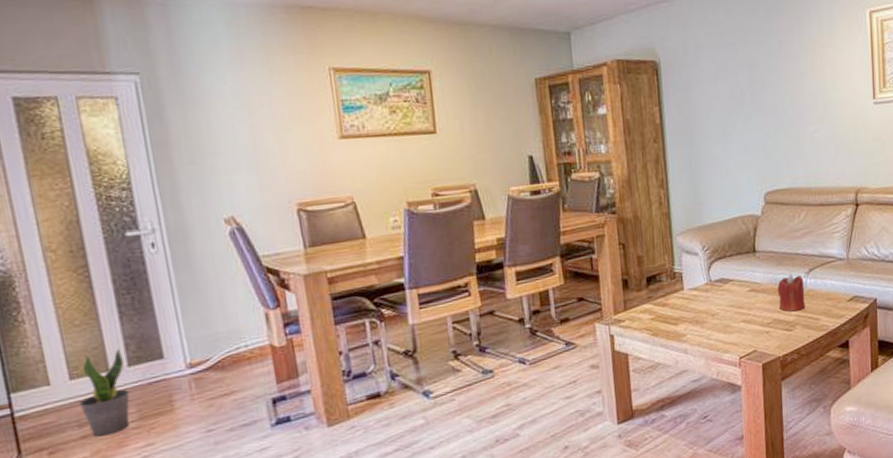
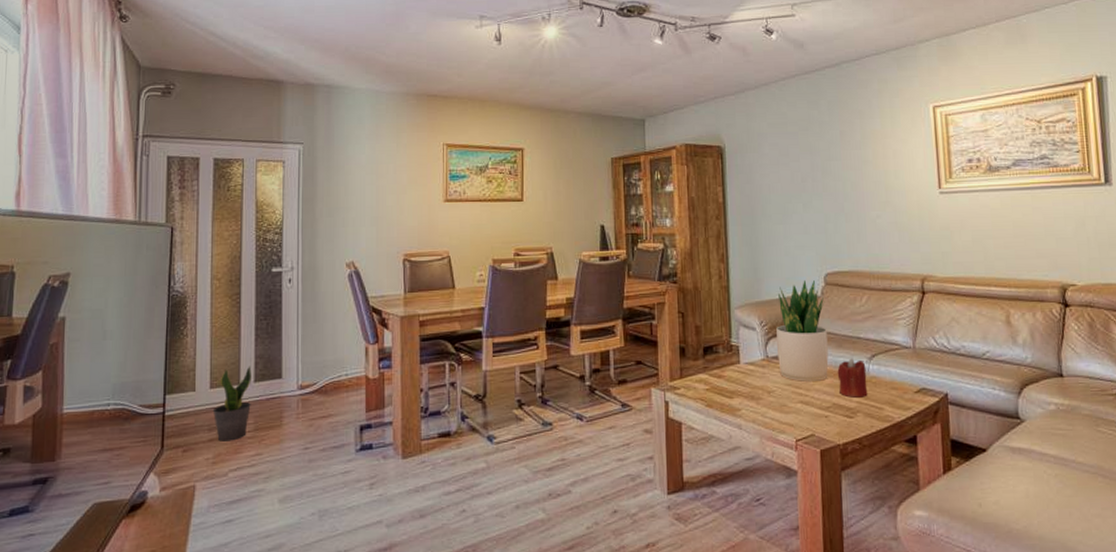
planter: none [718,200,769,303] -> present [776,279,829,383]

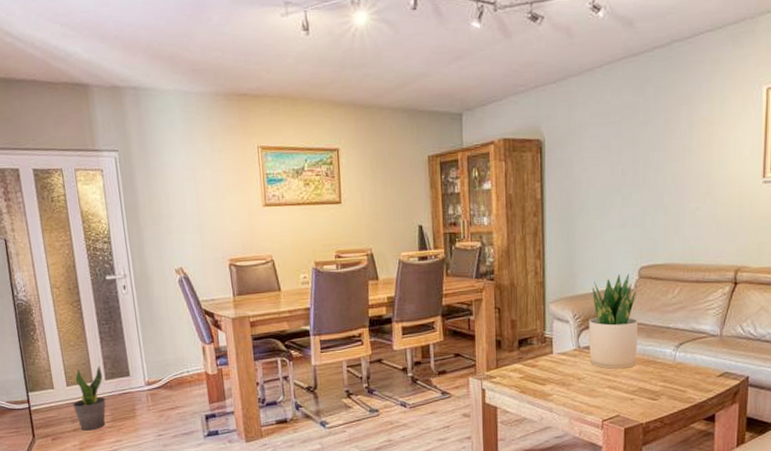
candle: present [837,358,868,398] -> none [645,347,673,382]

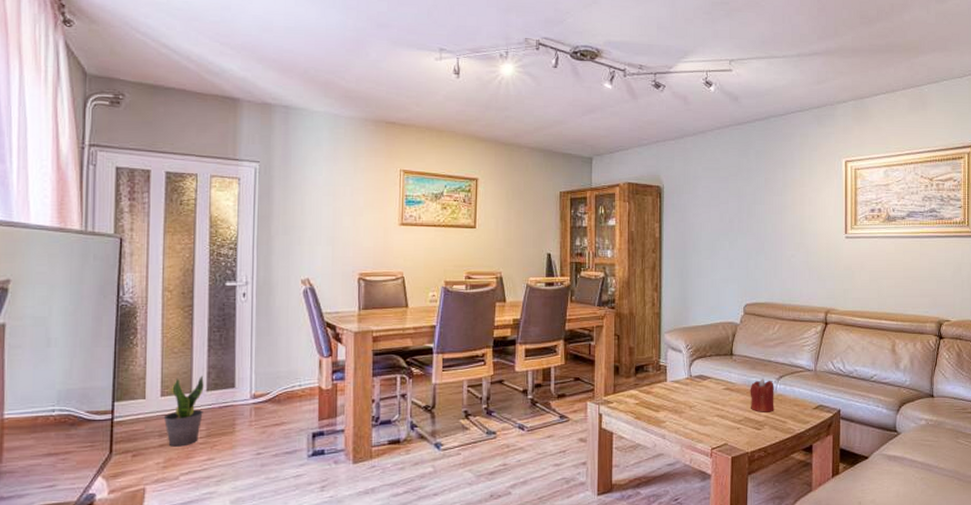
planter: present [589,273,638,370] -> none [700,309,743,399]
candle: none [645,347,673,382] -> present [750,379,774,413]

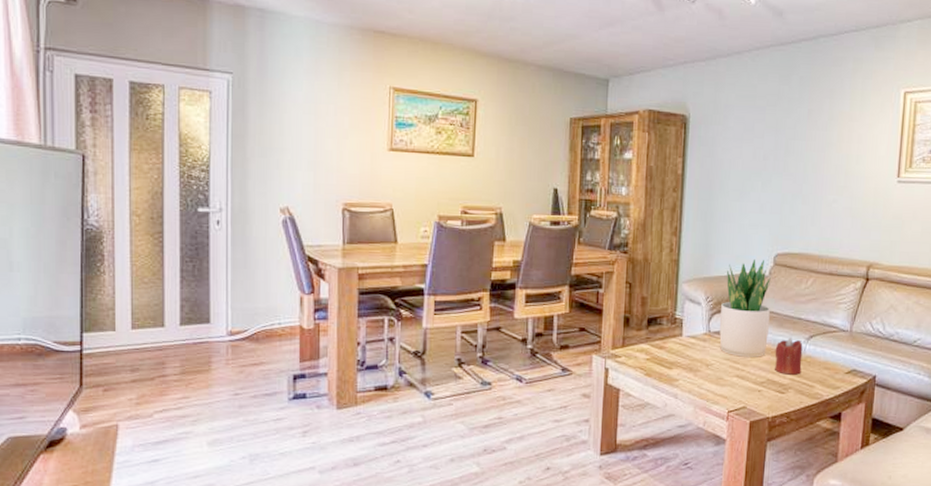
potted plant: present [163,375,204,447] -> none [135,308,177,383]
planter: none [700,309,743,399] -> present [719,258,772,359]

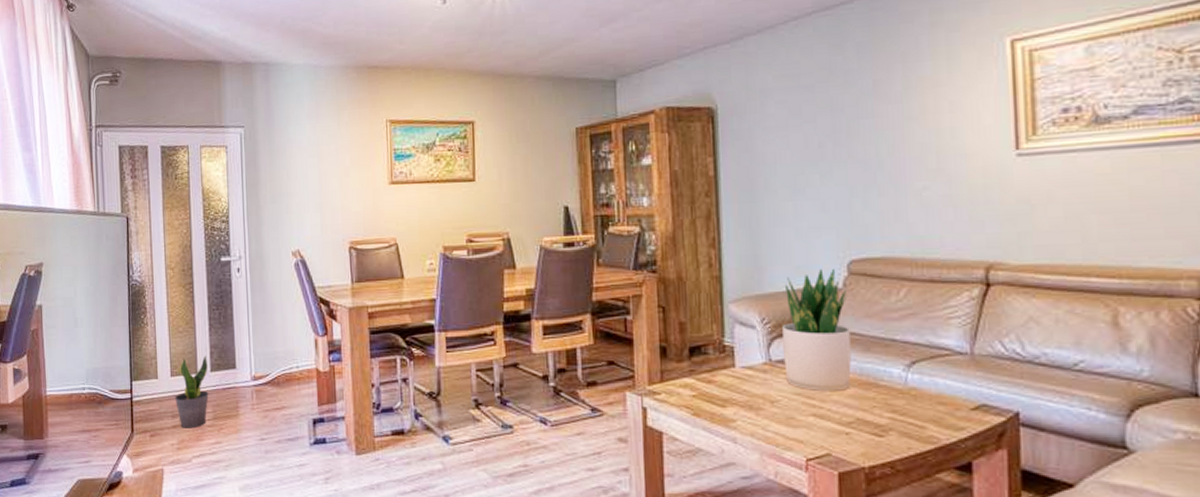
potted plant: none [135,308,177,383] -> present [174,355,209,429]
candle: present [775,338,803,375] -> none [863,365,905,413]

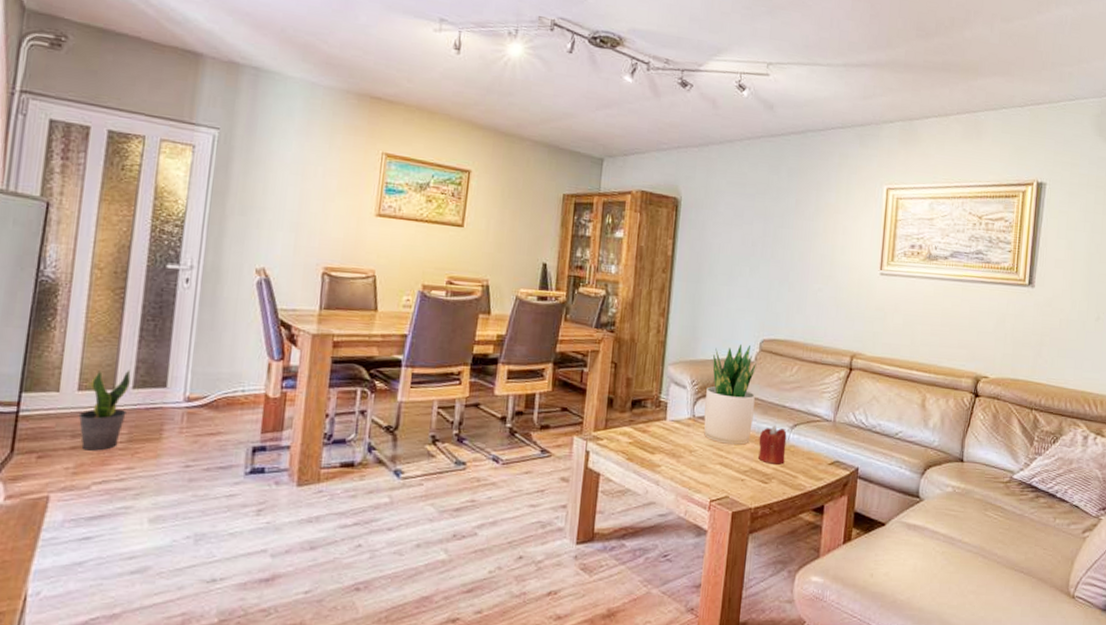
candle: none [863,365,905,413] -> present [758,426,787,465]

